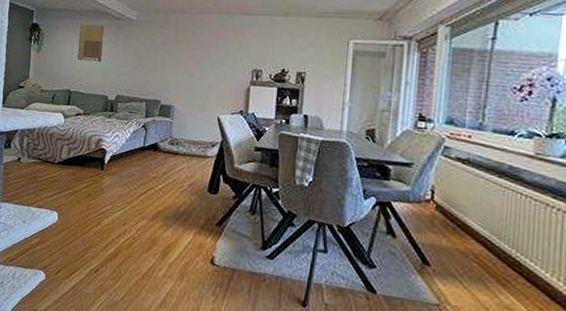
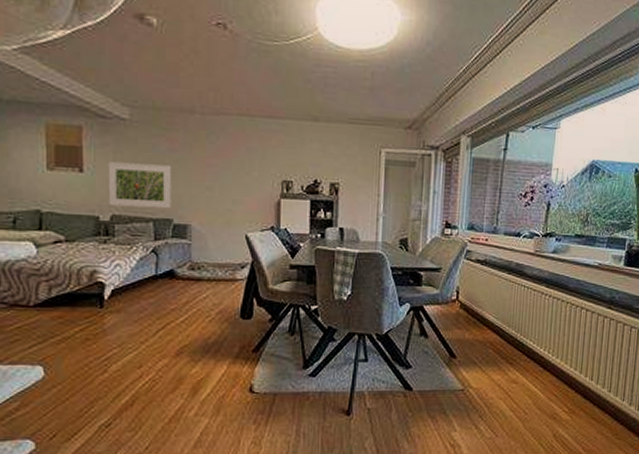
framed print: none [115,53,164,92] -> present [108,162,172,209]

